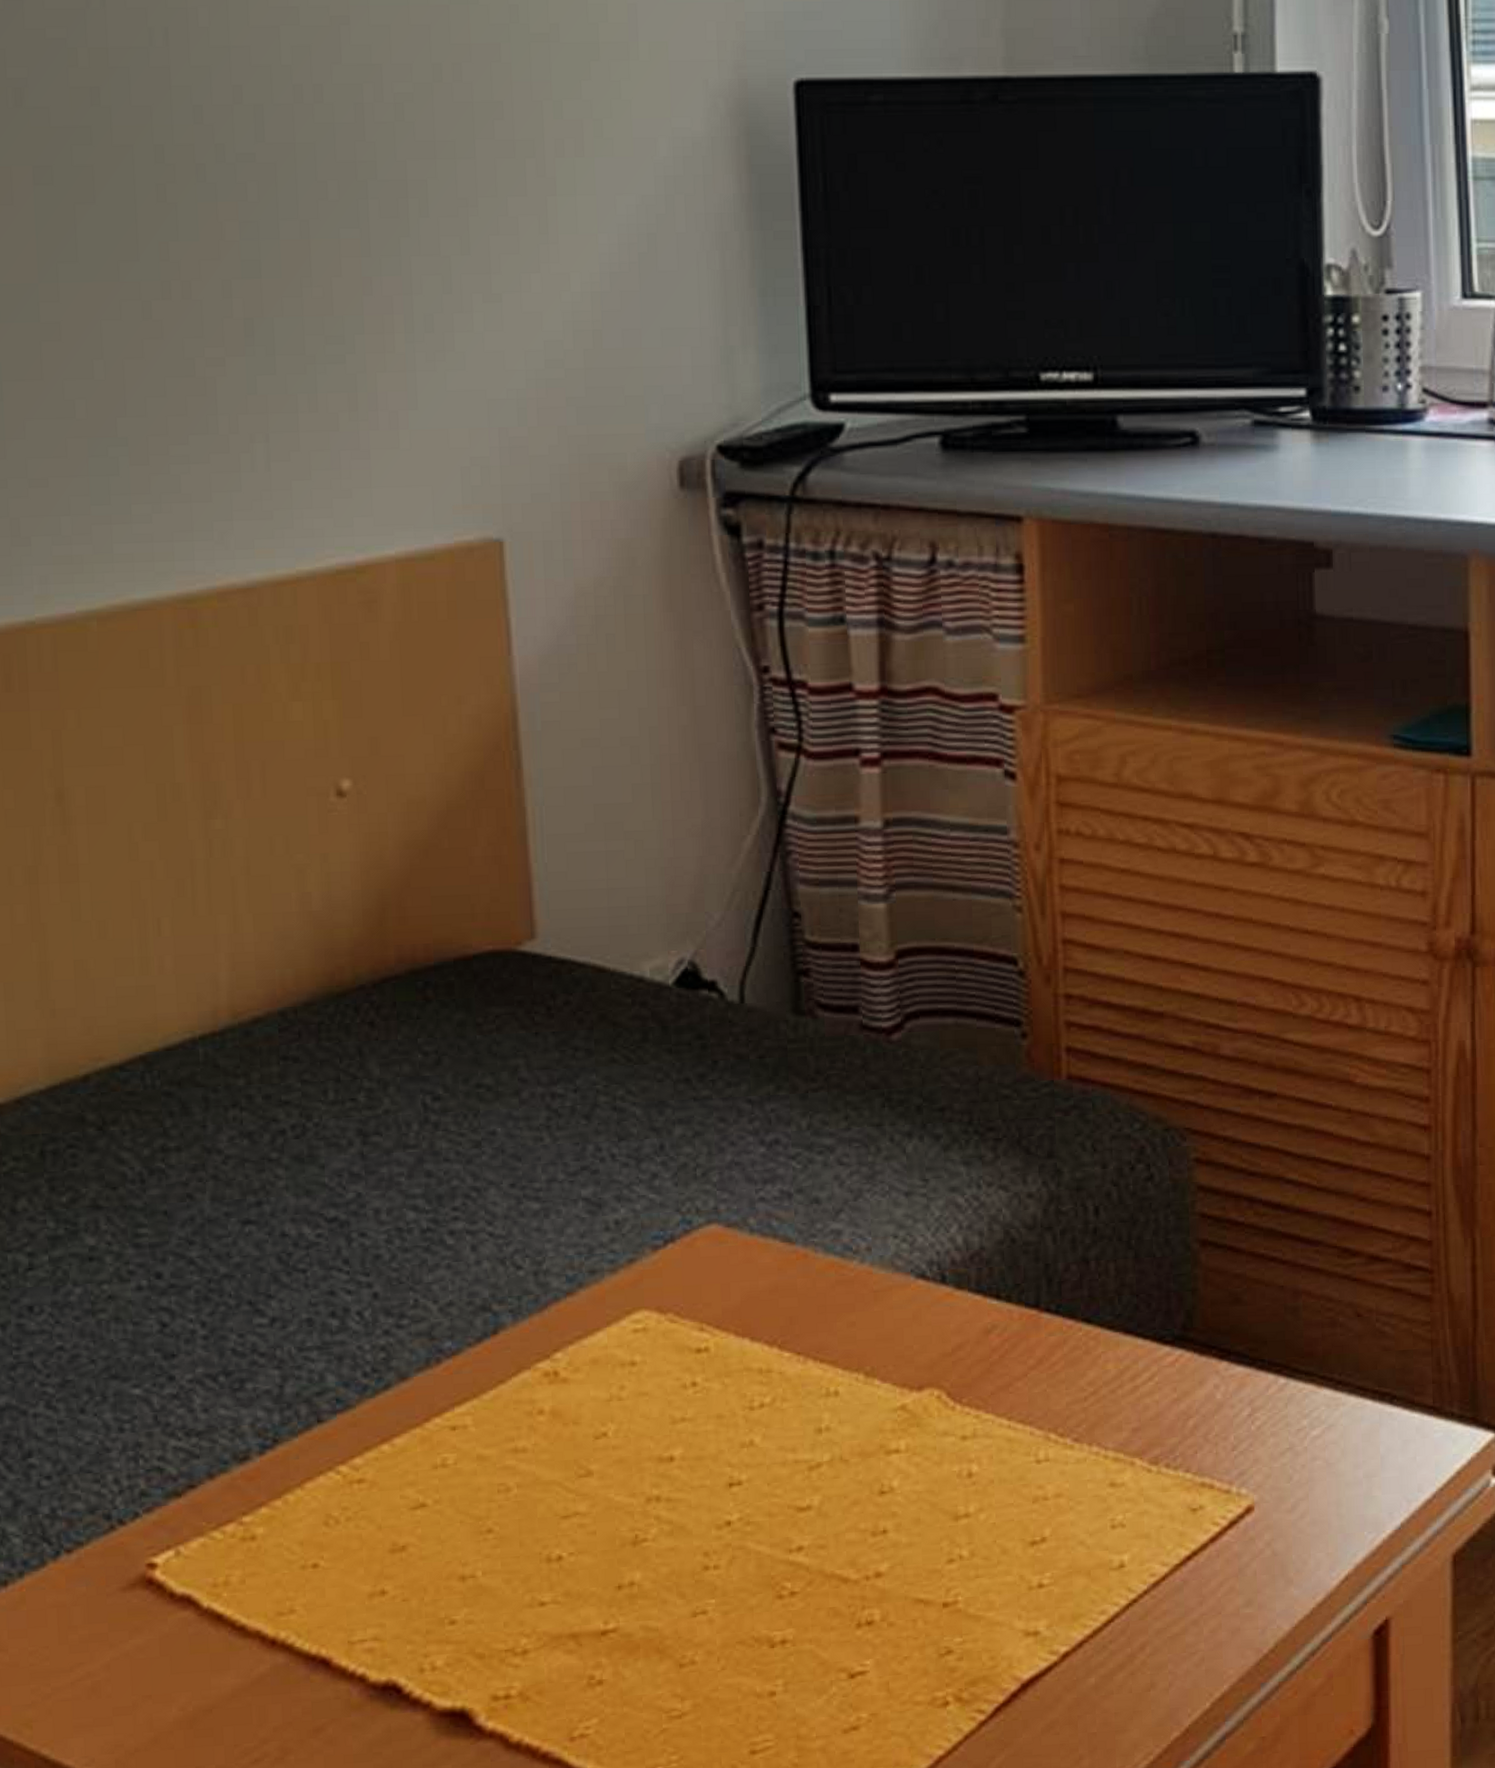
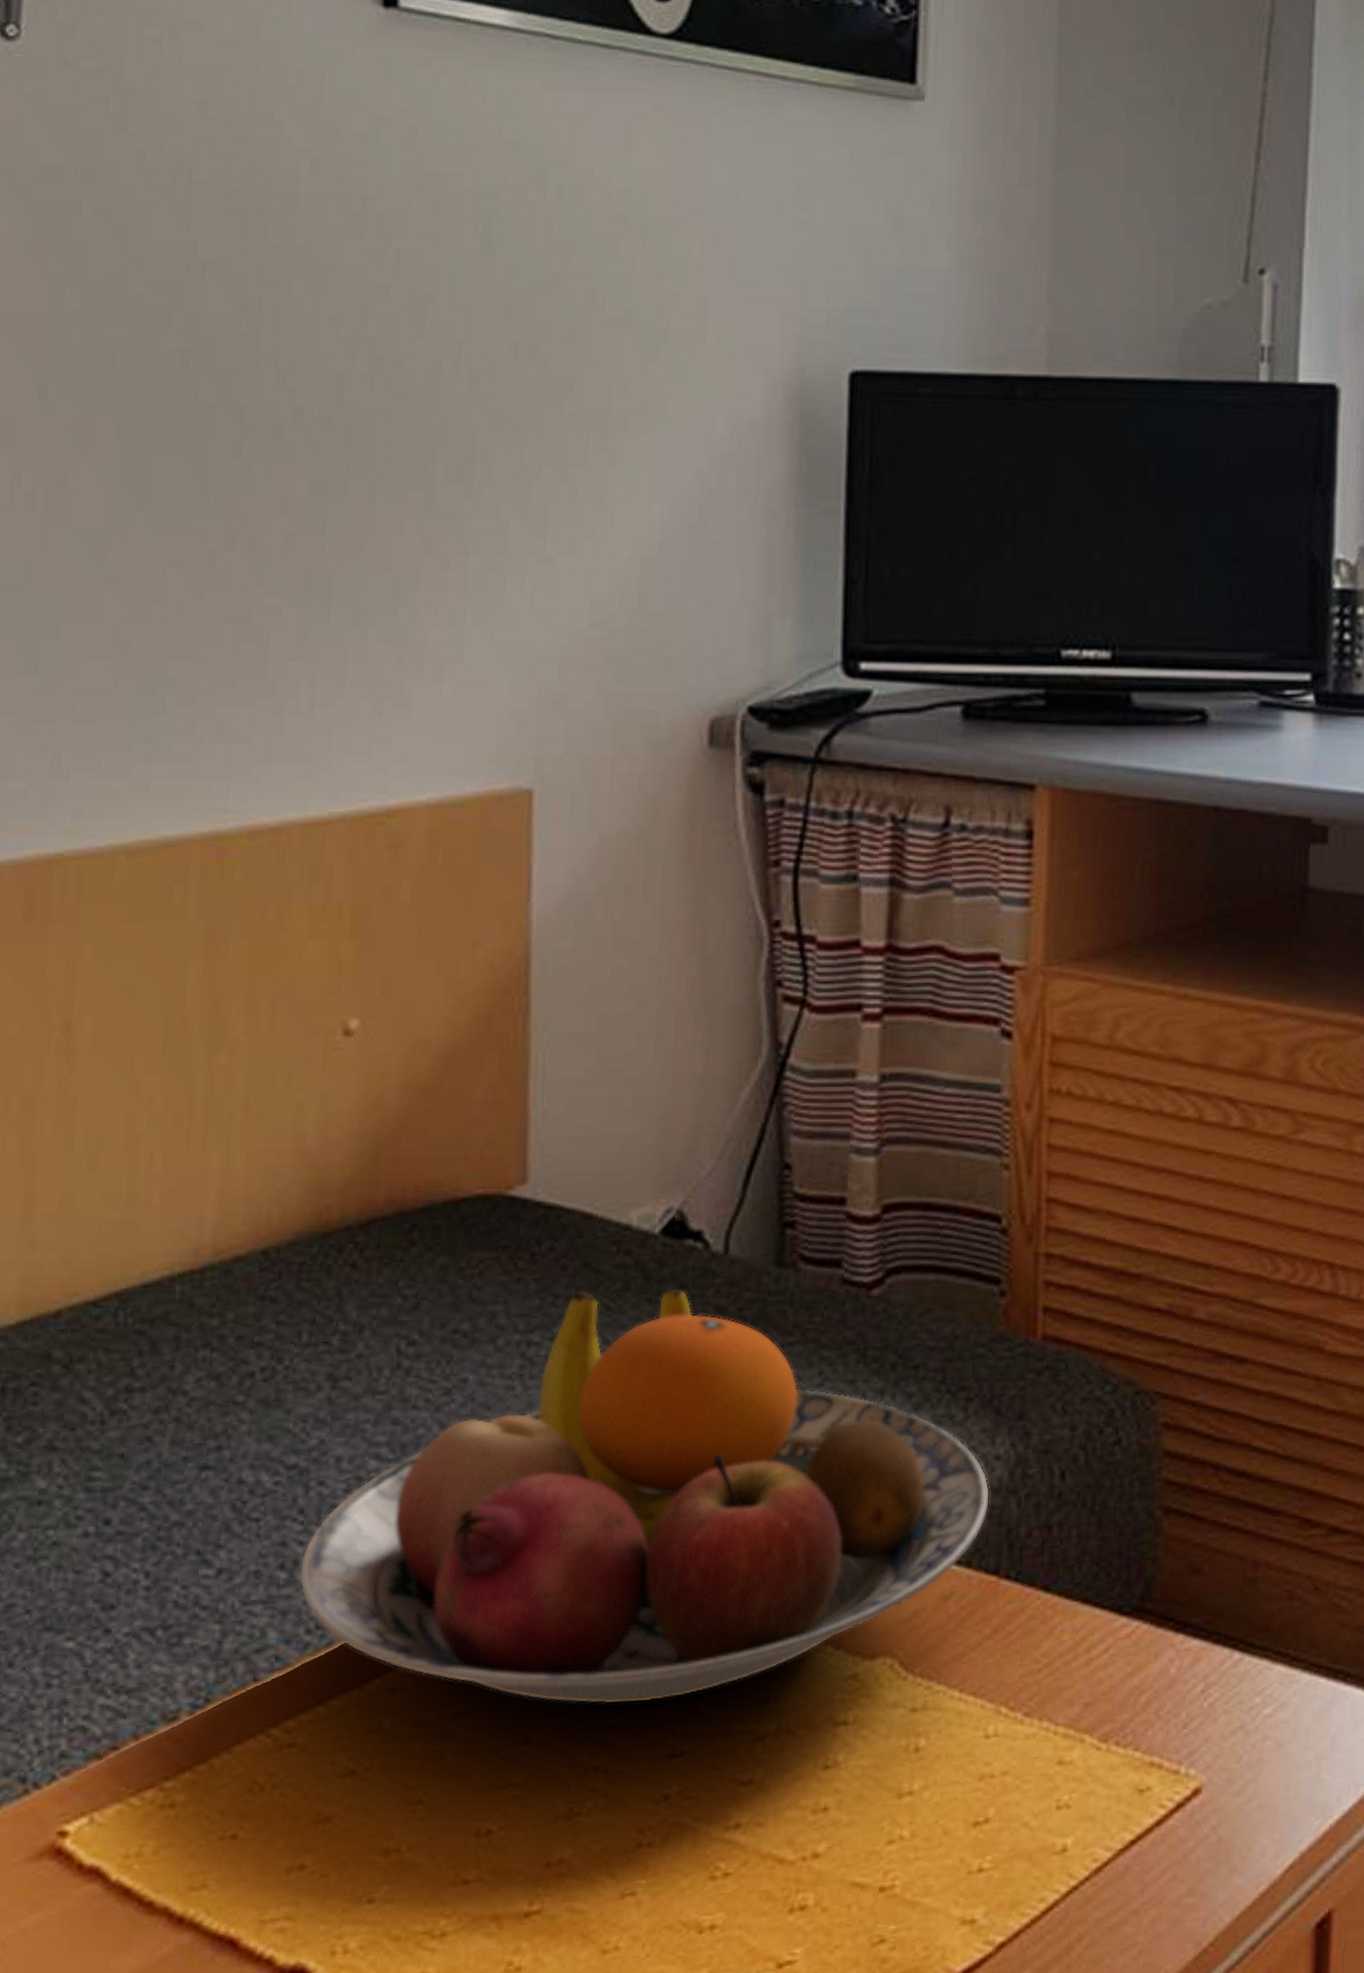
fruit bowl: none [350,1037,1026,1438] -> present [299,1287,990,1705]

